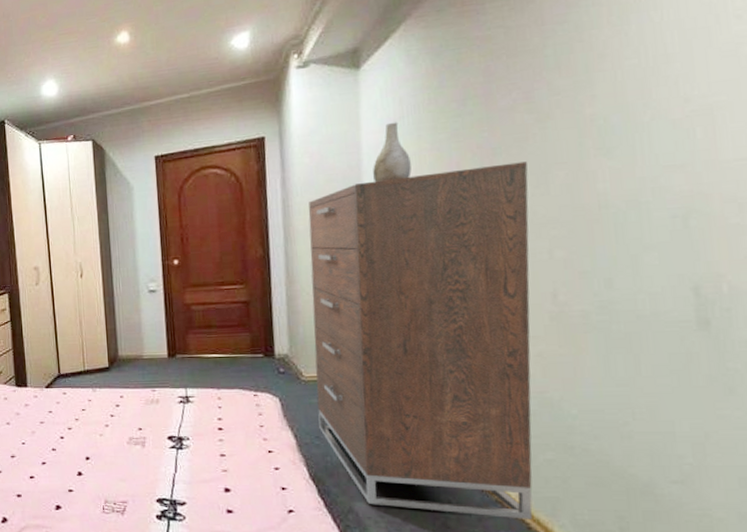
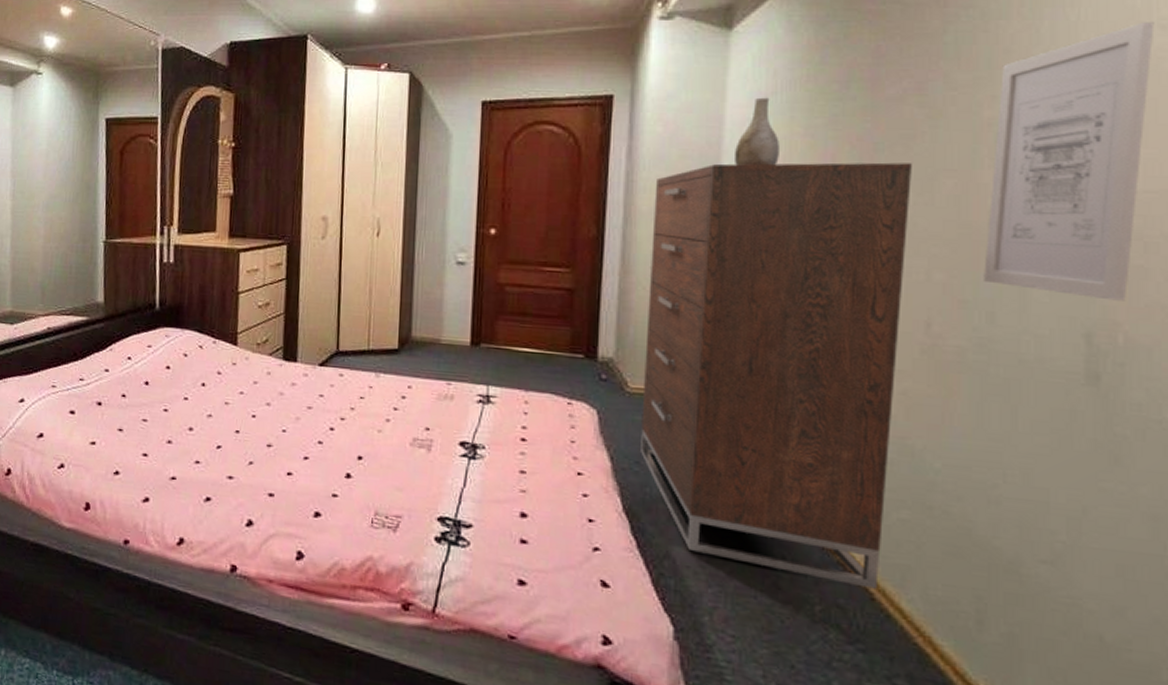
wall art: none [598,13,731,257] -> present [984,22,1155,301]

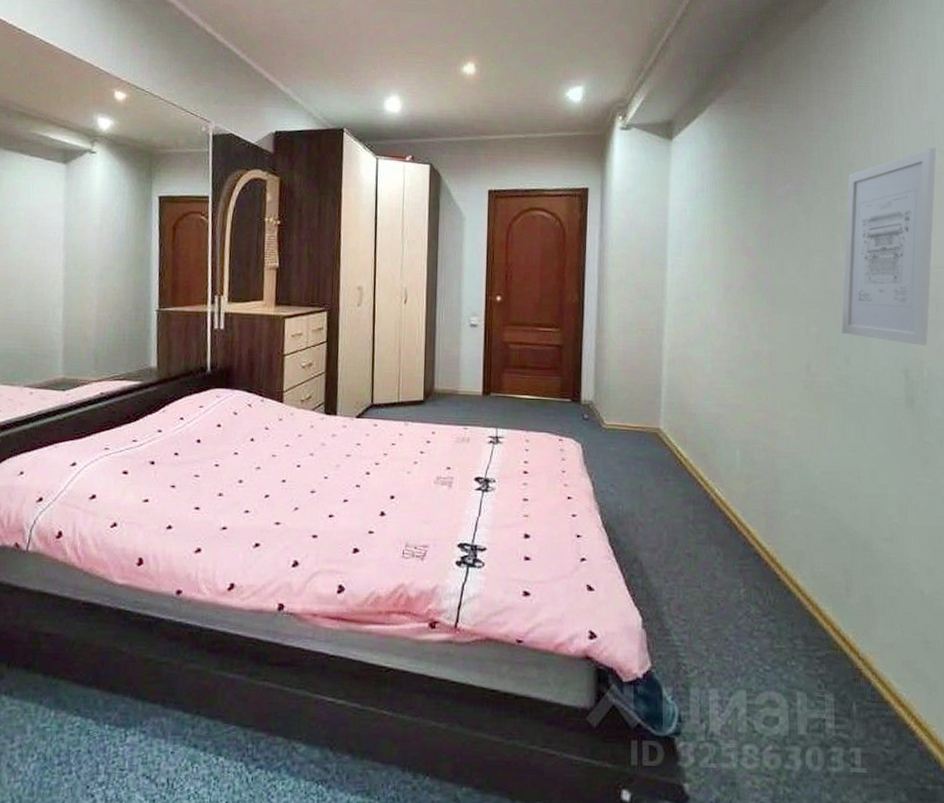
dresser: present [641,162,912,589] -> none [615,244,794,571]
vase: present [735,97,779,166] -> none [676,193,707,246]

